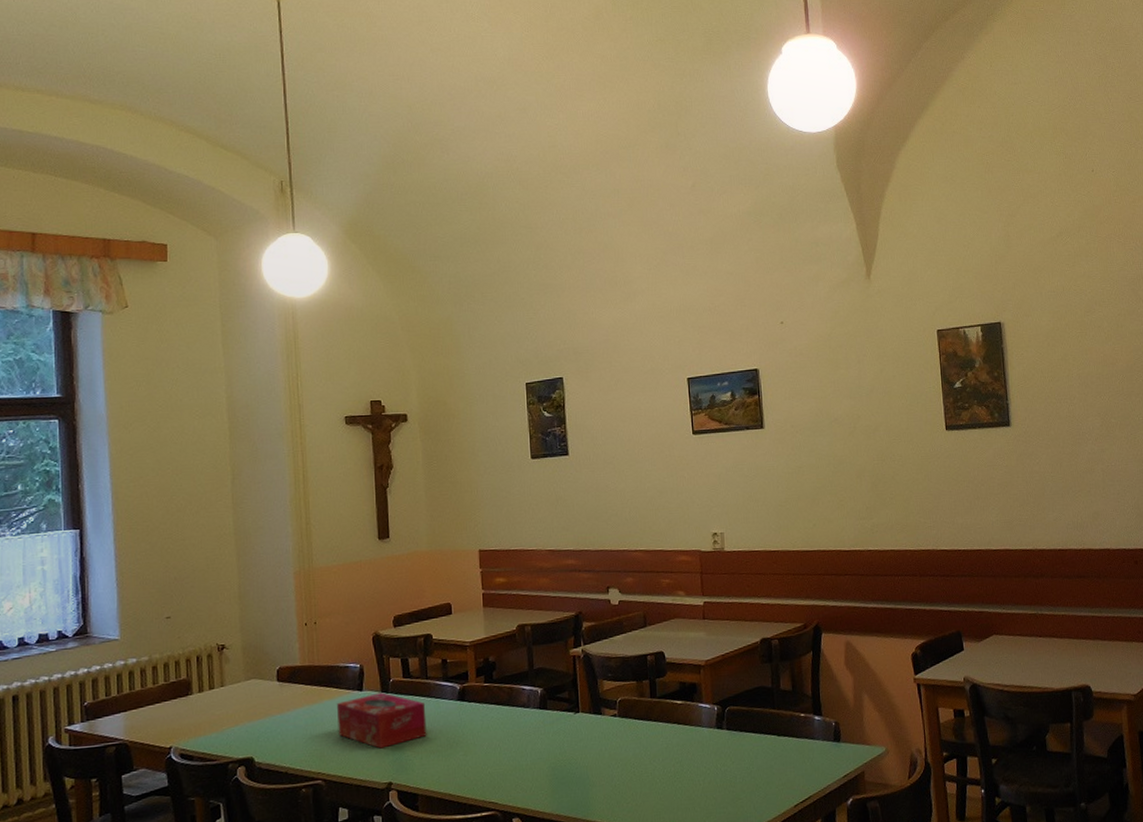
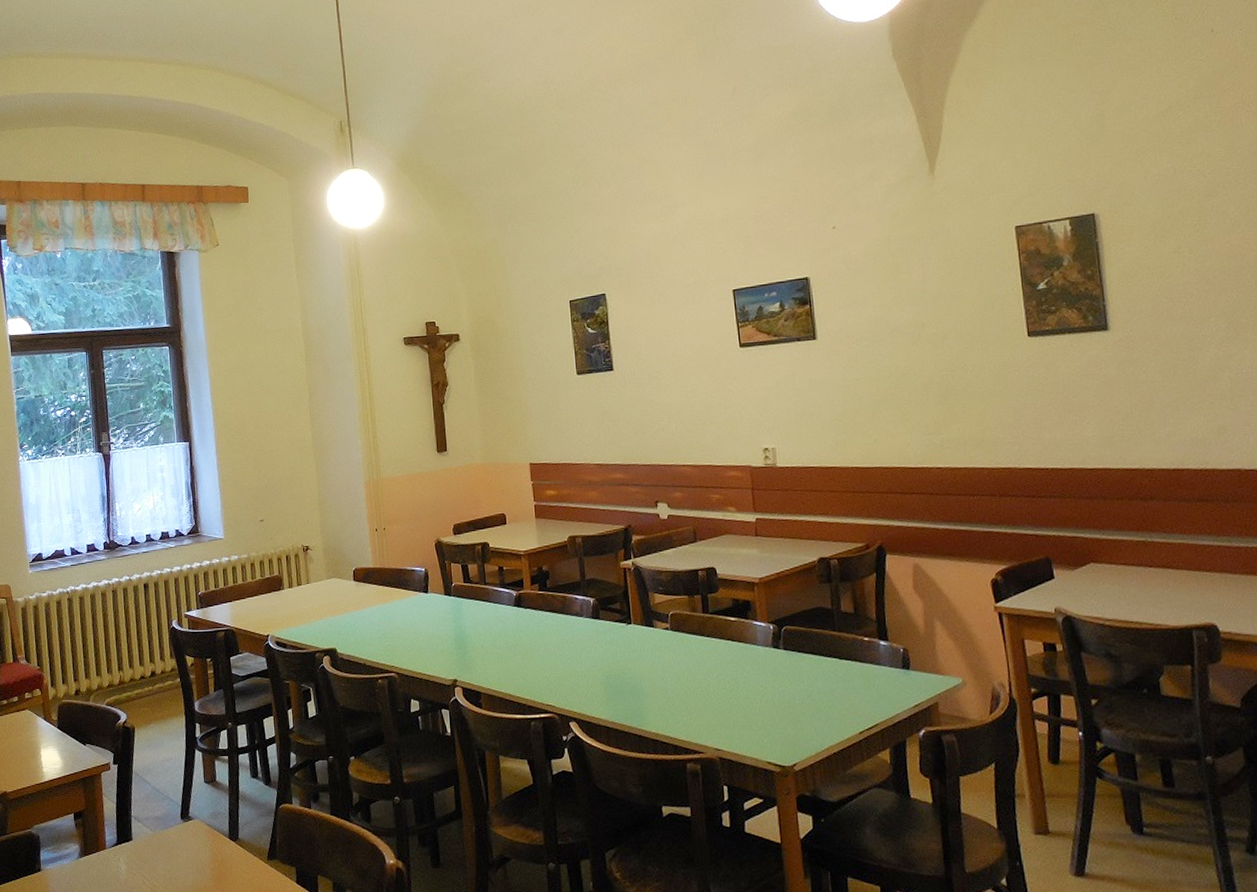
tissue box: present [337,692,427,749] -> none [406,596,487,648]

